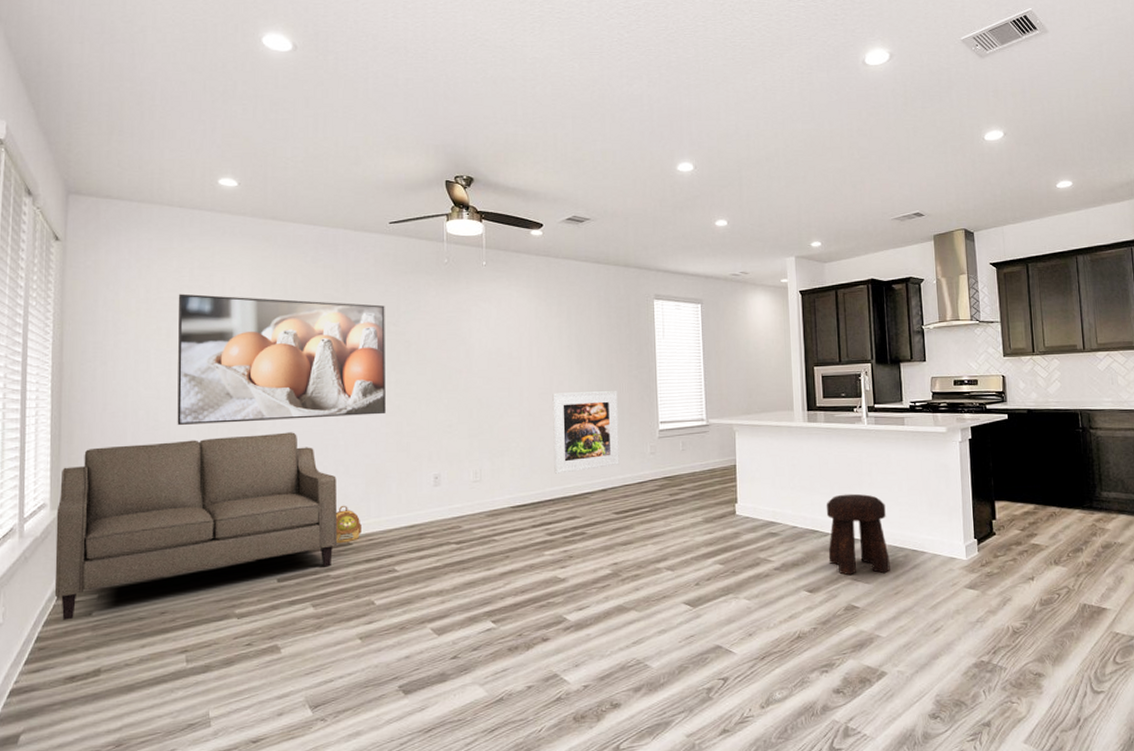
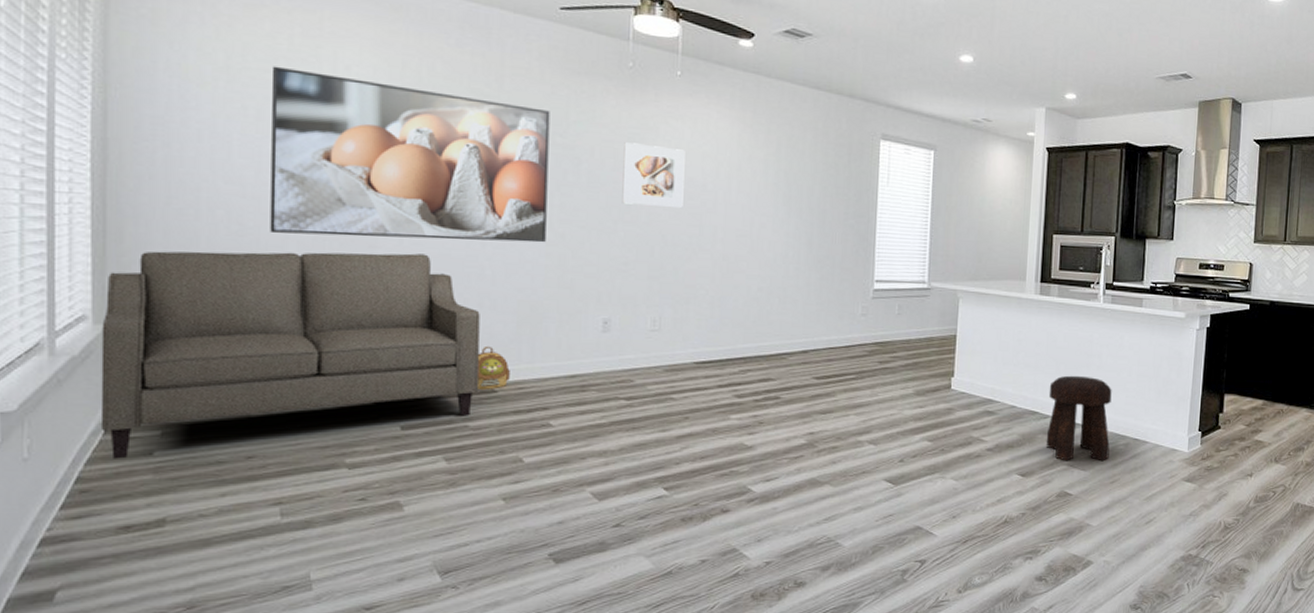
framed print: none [444,324,494,376] -> present [622,142,685,209]
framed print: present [552,391,620,474] -> none [748,237,829,329]

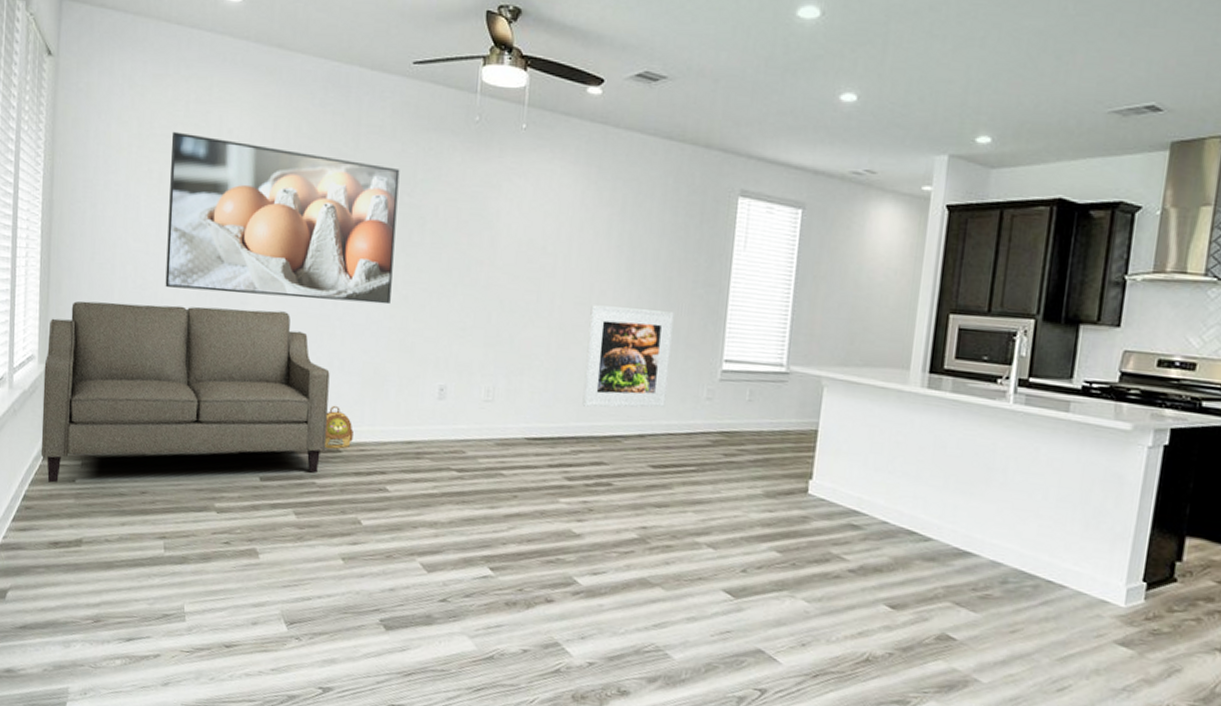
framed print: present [622,142,685,209] -> none [462,201,527,273]
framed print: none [748,237,829,329] -> present [582,305,674,408]
stool: present [1045,375,1112,462] -> none [924,490,1019,604]

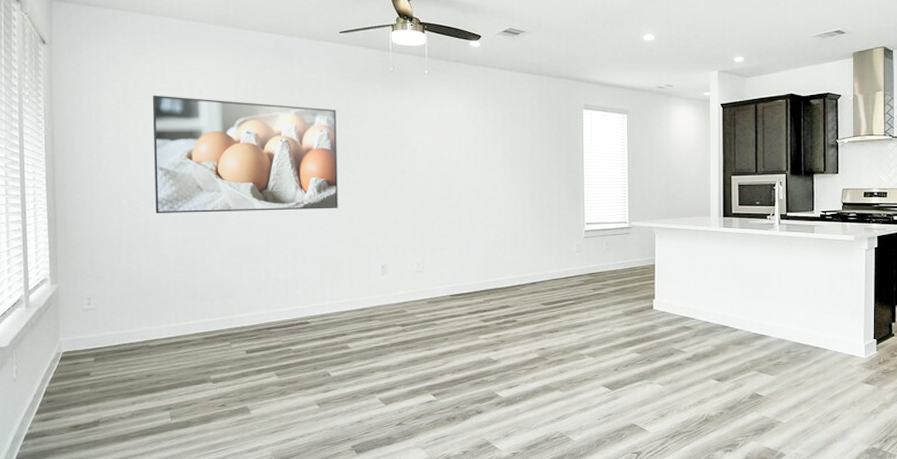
sofa: present [40,301,330,483] -> none [56,223,298,378]
backpack: present [325,405,353,450] -> none [295,288,318,323]
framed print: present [582,305,674,408] -> none [488,193,548,267]

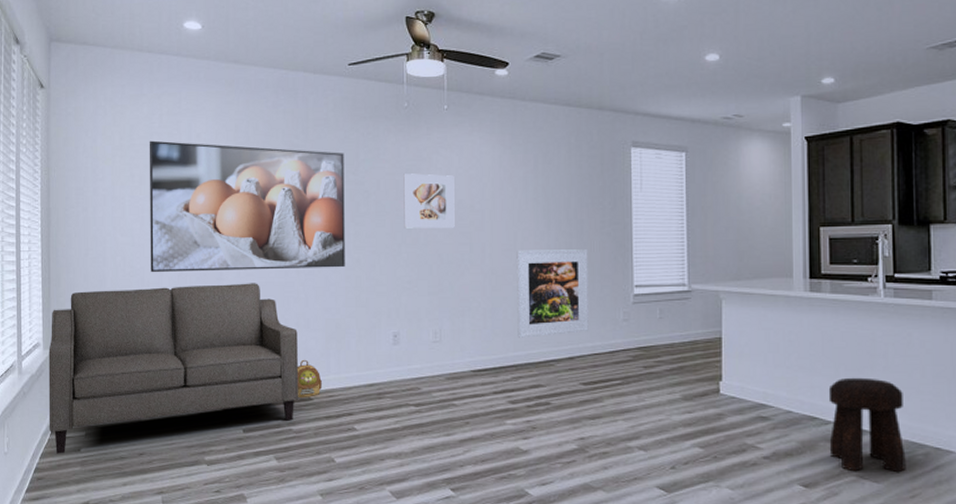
sofa: none [56,223,298,378] -> present [48,283,299,454]
backpack: none [295,288,318,323] -> present [297,359,322,399]
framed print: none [390,128,435,176] -> present [403,173,455,229]
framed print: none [488,193,548,267] -> present [517,249,589,338]
stool: none [736,294,793,368] -> present [828,377,906,473]

